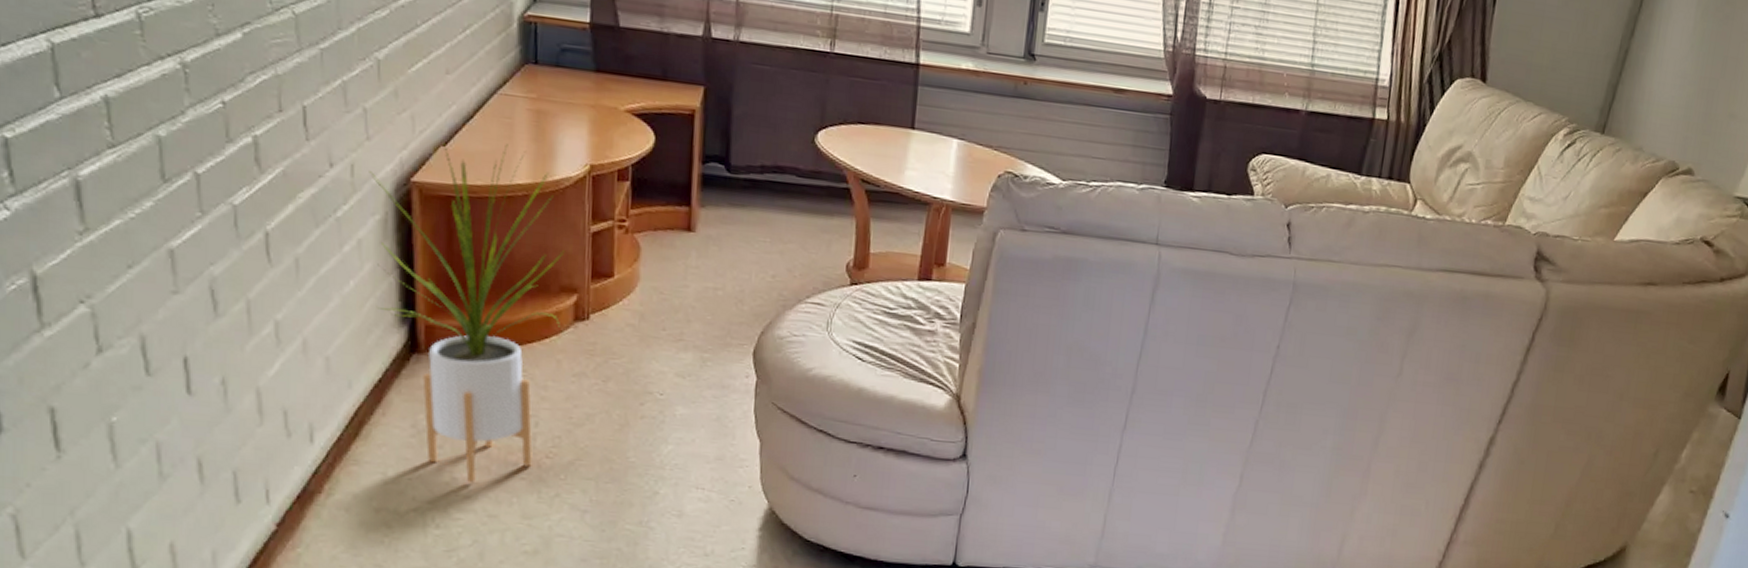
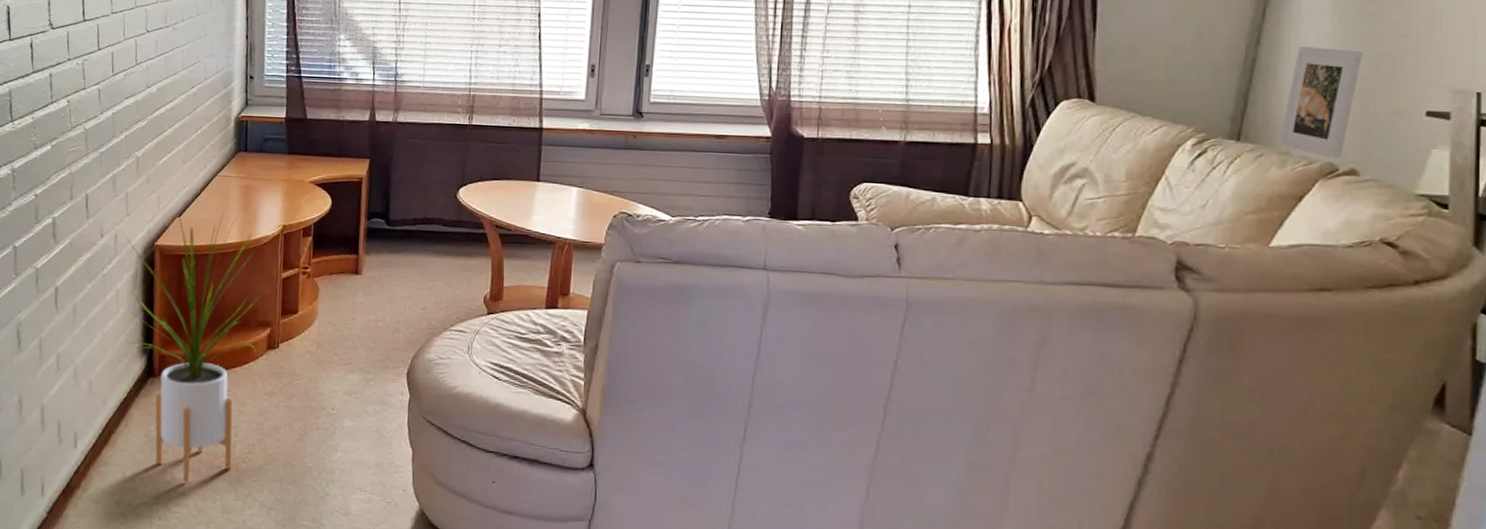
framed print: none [1635,42,1714,157] -> present [1279,47,1362,158]

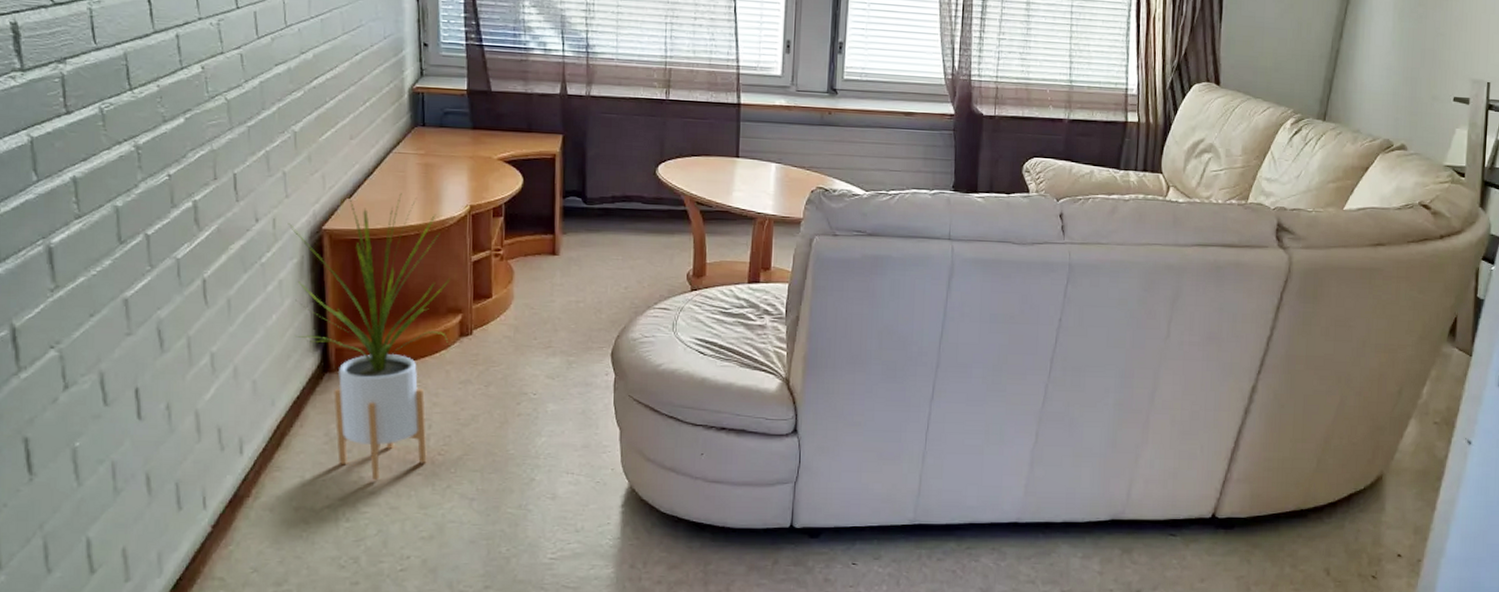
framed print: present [1279,47,1362,158] -> none [1353,41,1413,136]

